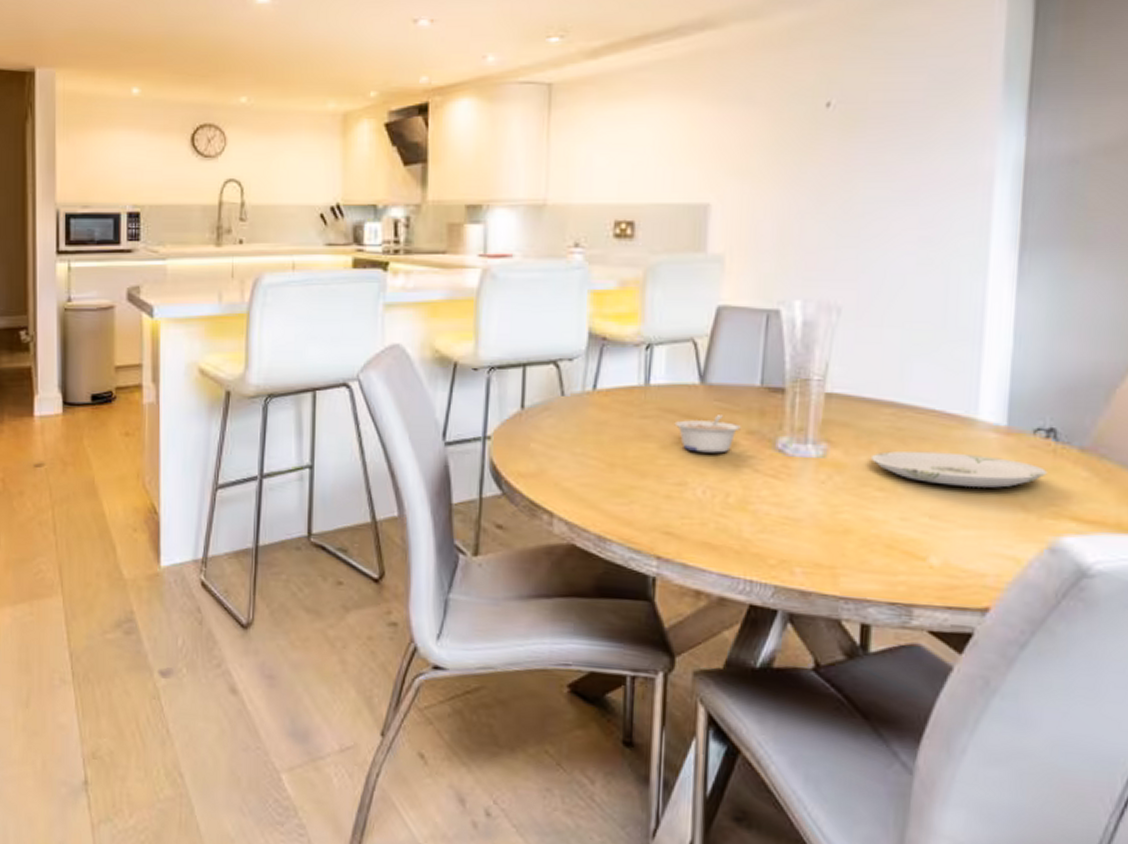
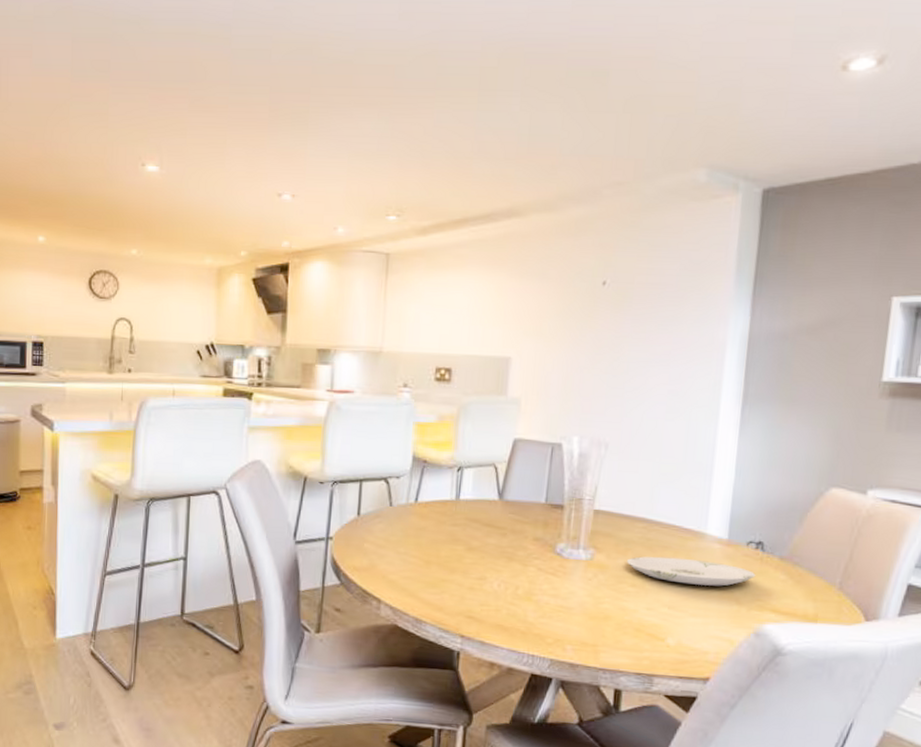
legume: present [674,415,741,453] -> none [478,525,529,555]

